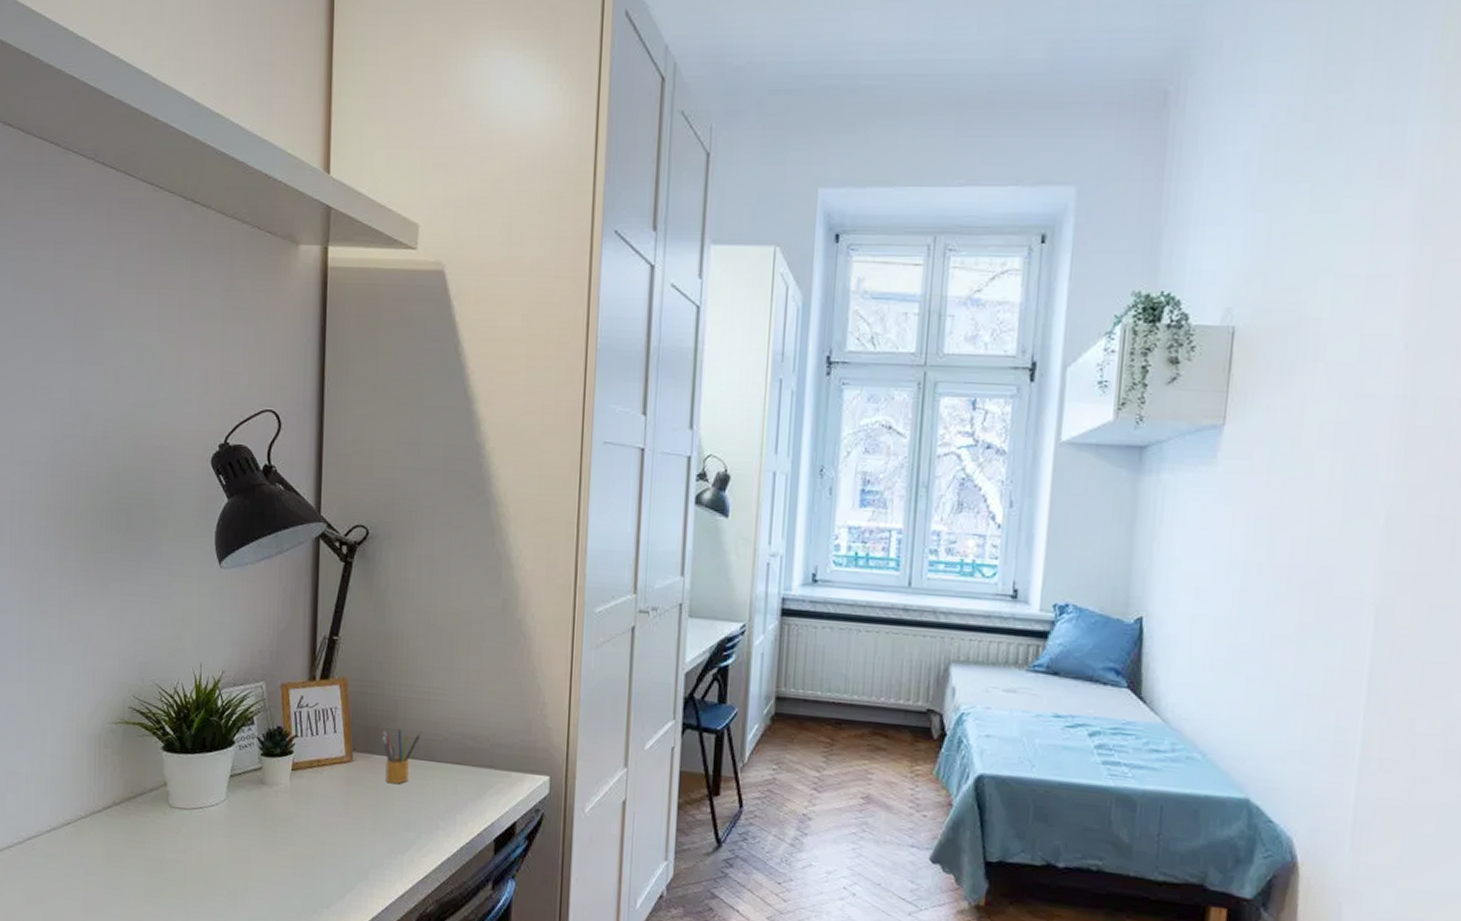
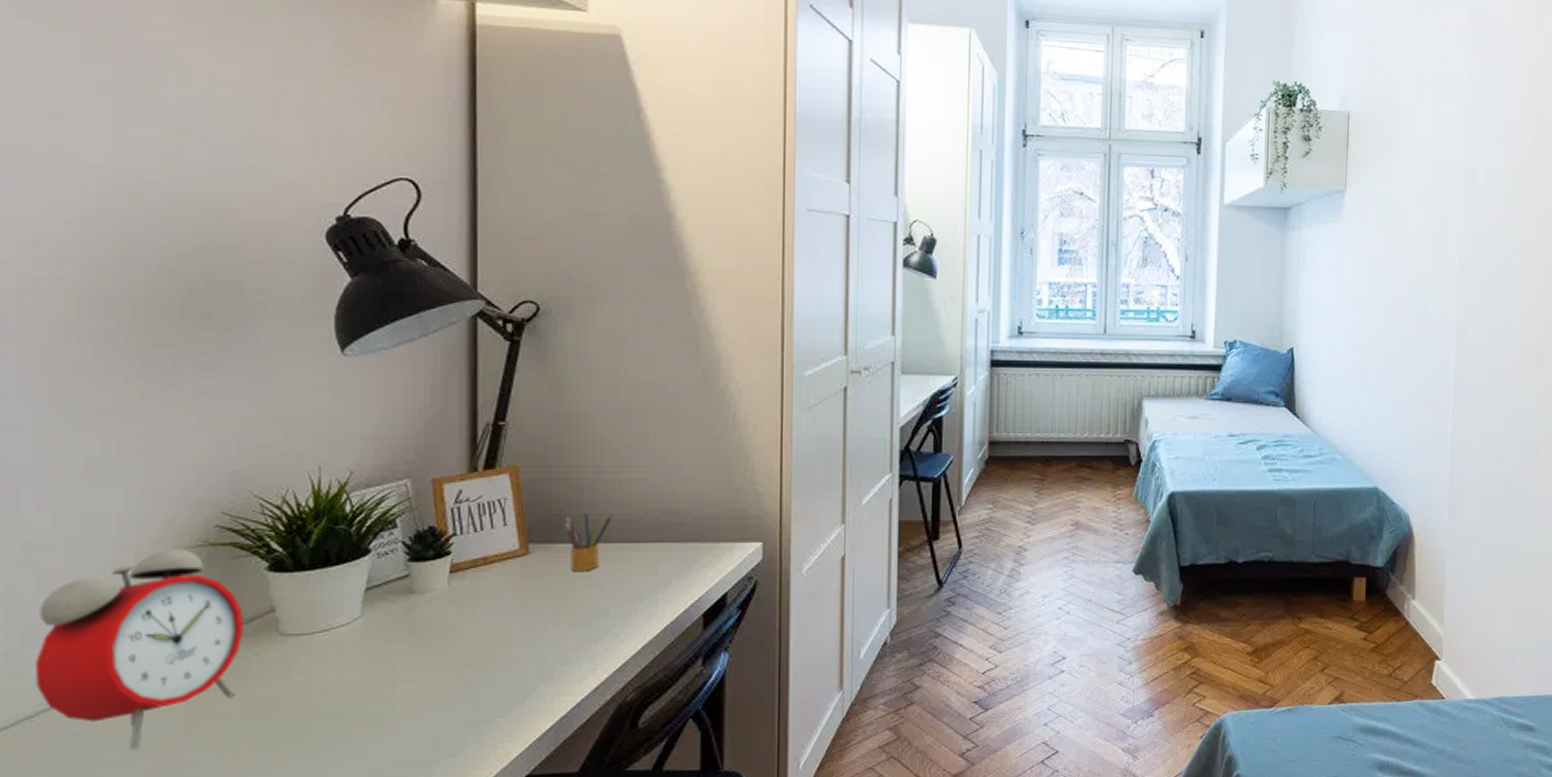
alarm clock: none [14,722,146,886] -> present [36,548,245,751]

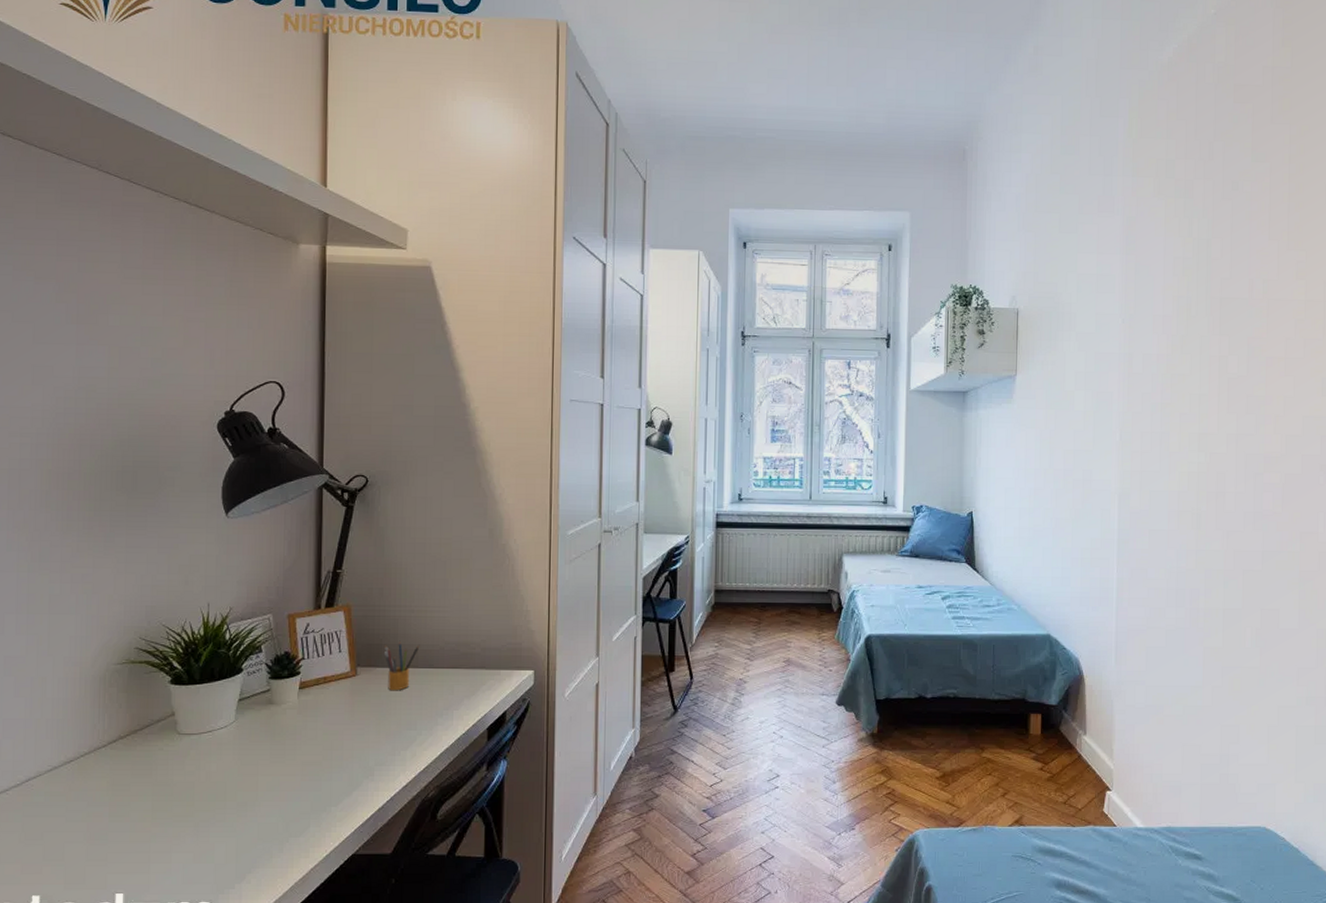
alarm clock: present [36,548,245,751] -> none [11,664,153,820]

